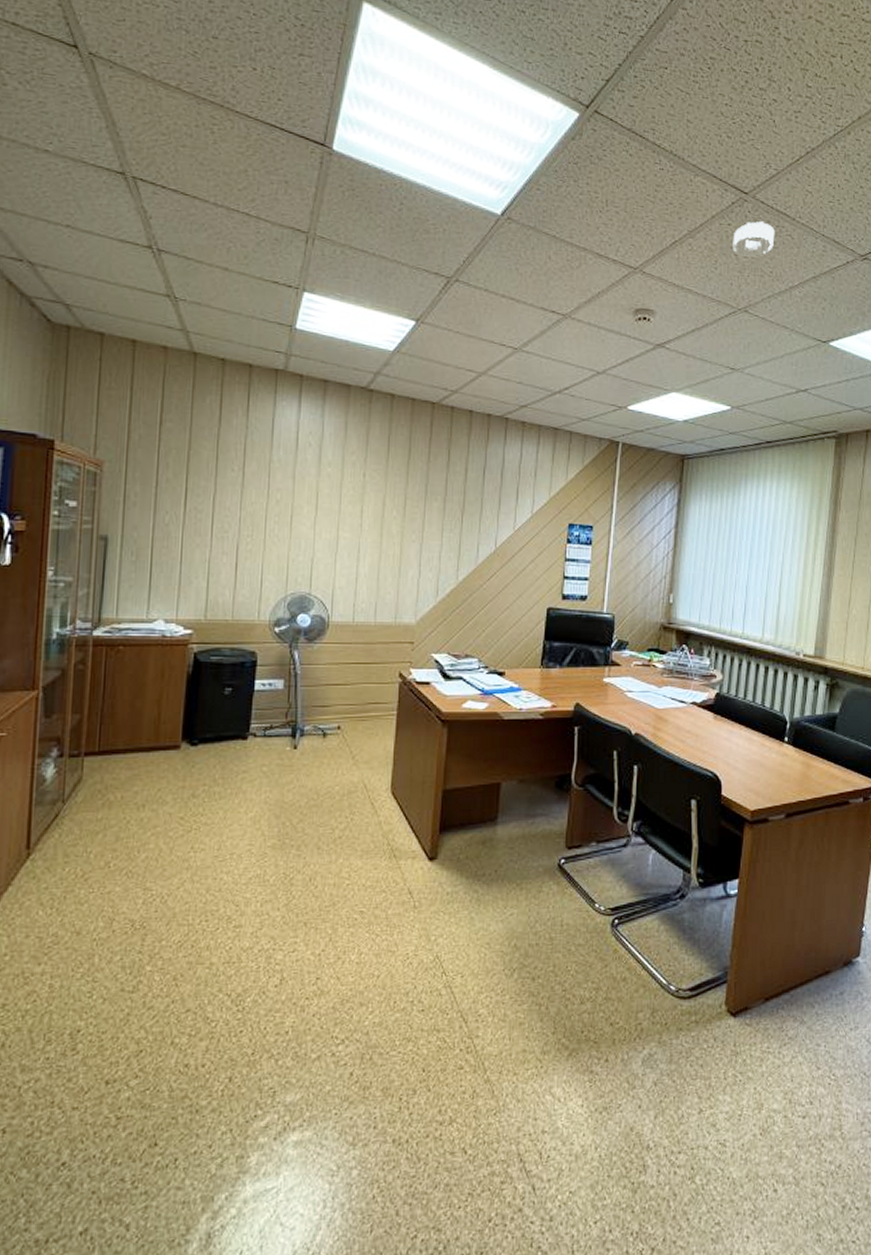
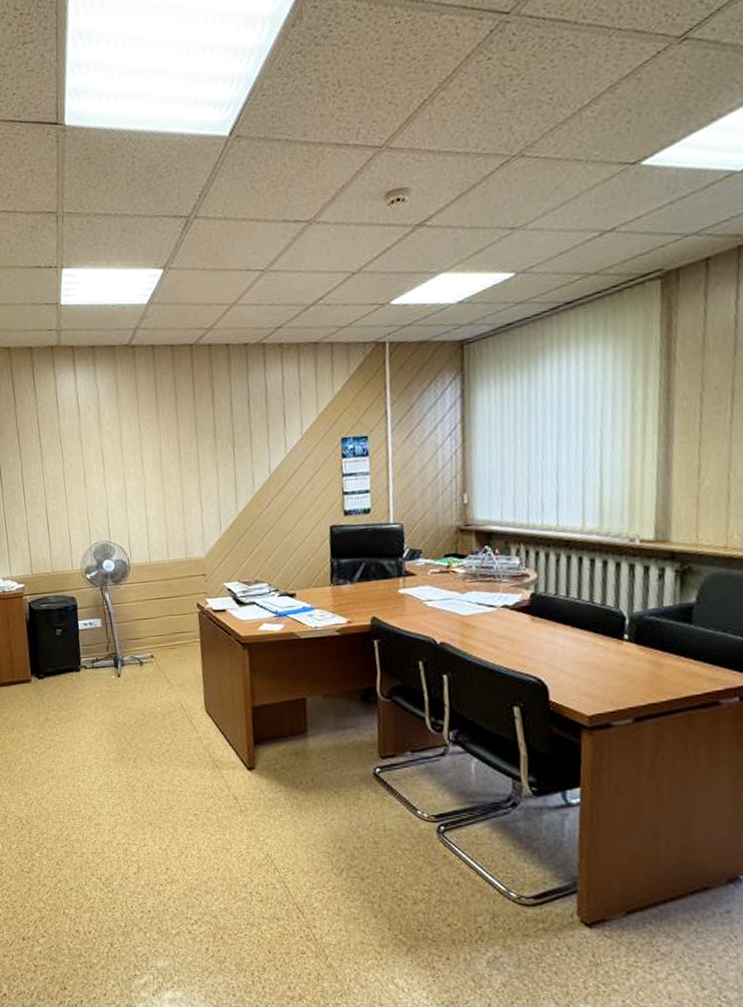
smoke detector: present [733,220,775,257] -> none [496,39,552,92]

